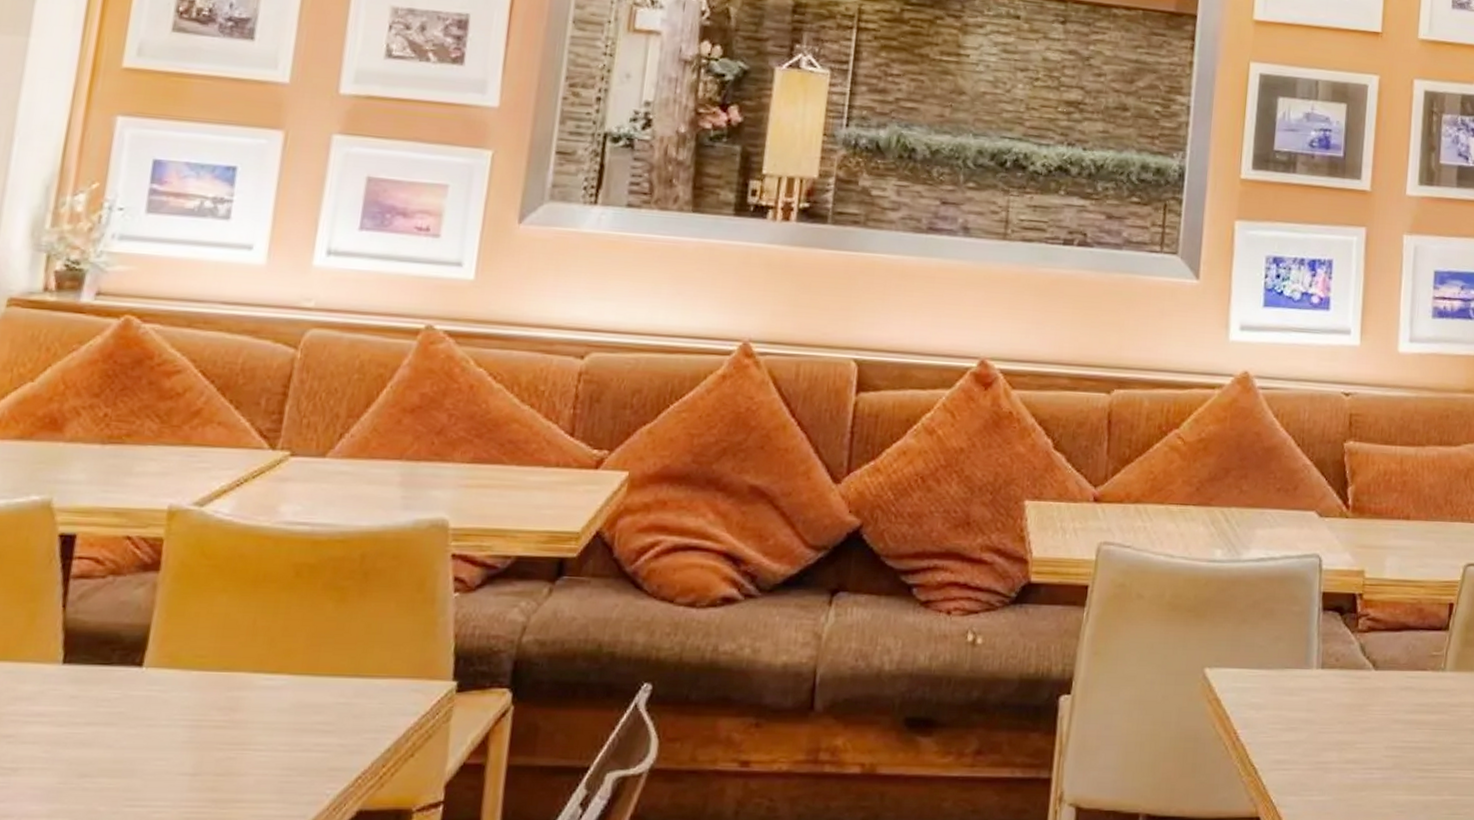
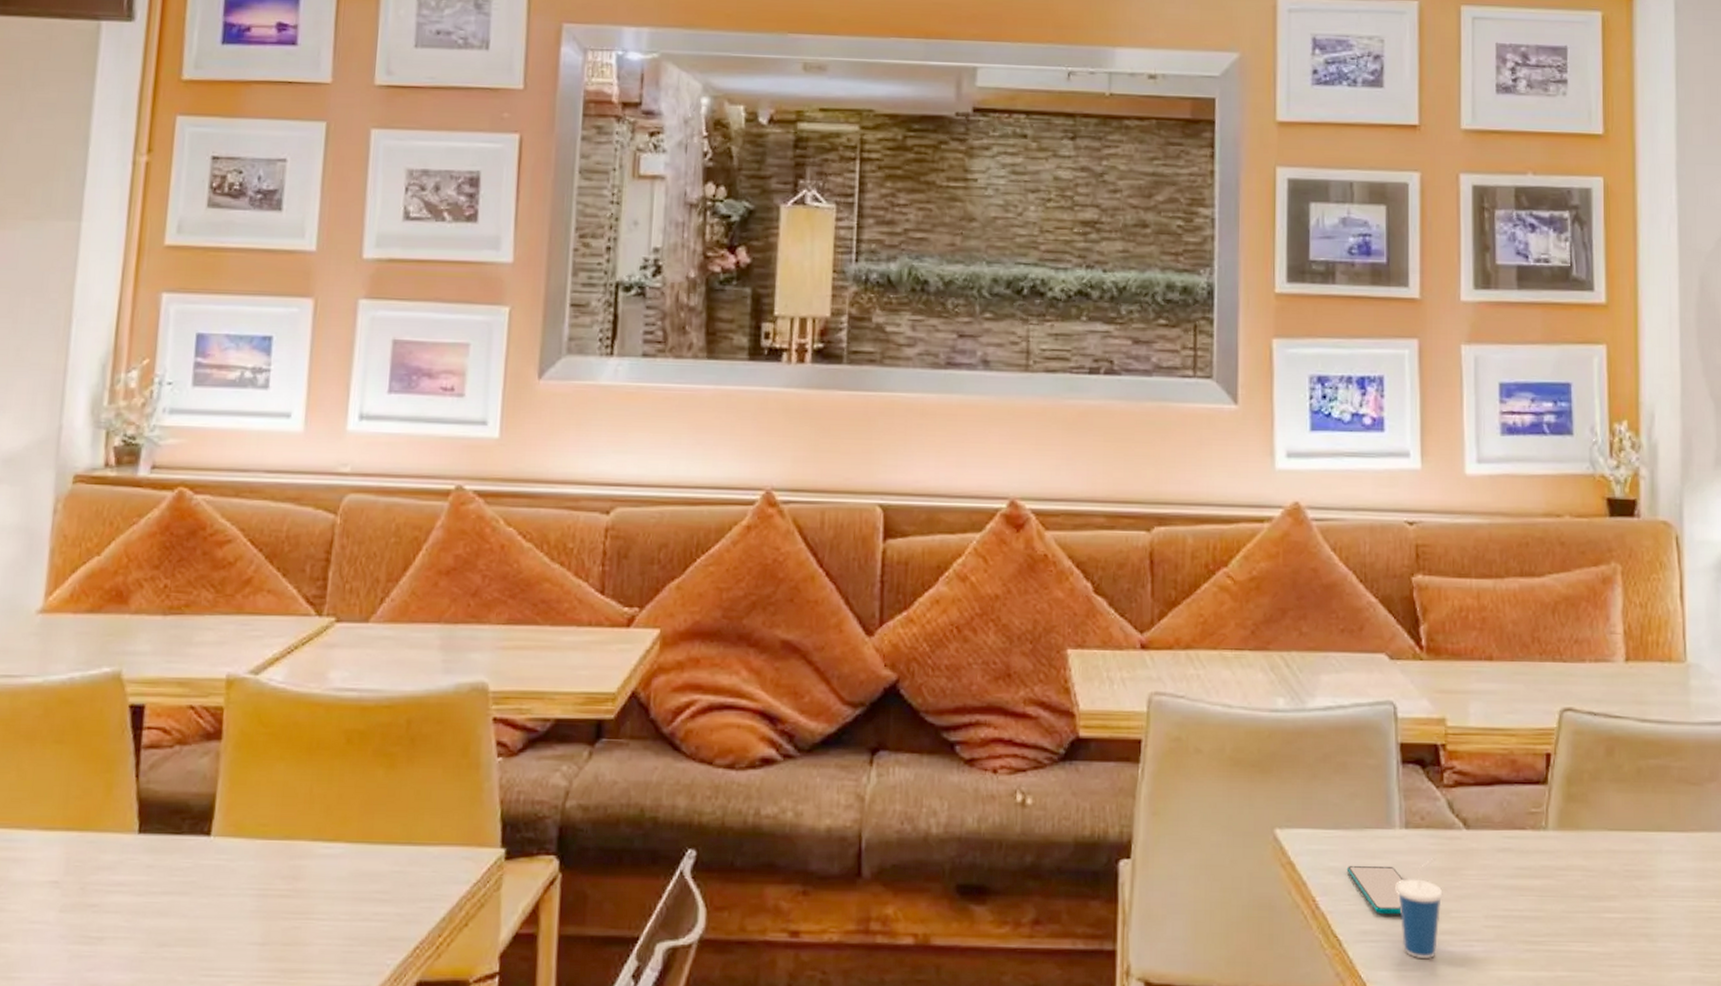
smartphone: none [1266,701,1316,746] -> present [1346,865,1403,915]
cup: none [1309,695,1351,785] -> present [1397,858,1443,958]

